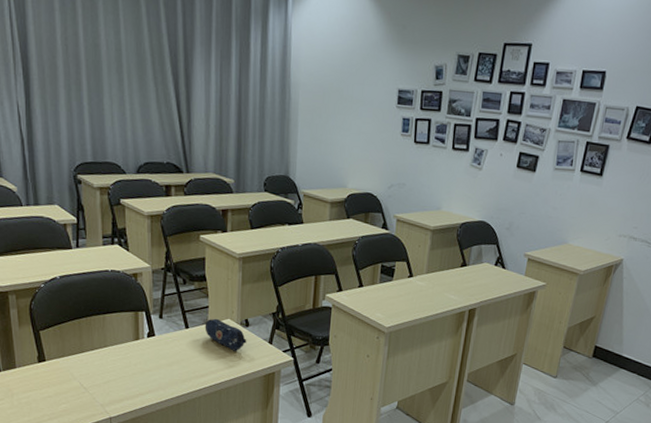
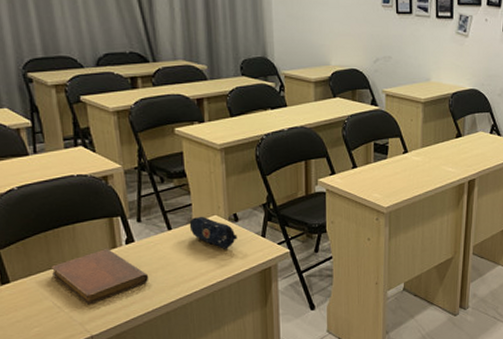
notebook: none [81,340,165,389] -> present [50,249,149,305]

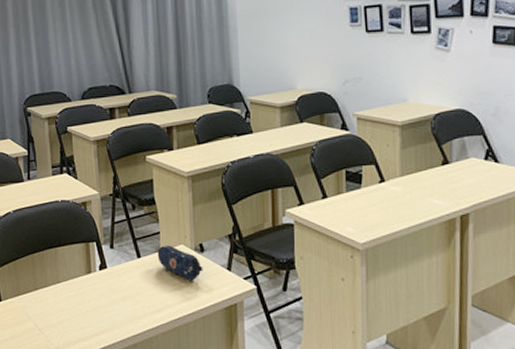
notebook: present [50,249,149,305] -> none [35,274,119,329]

